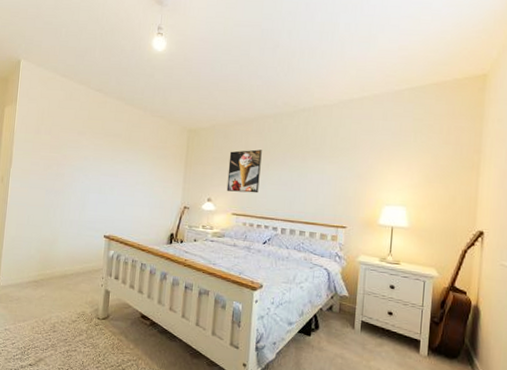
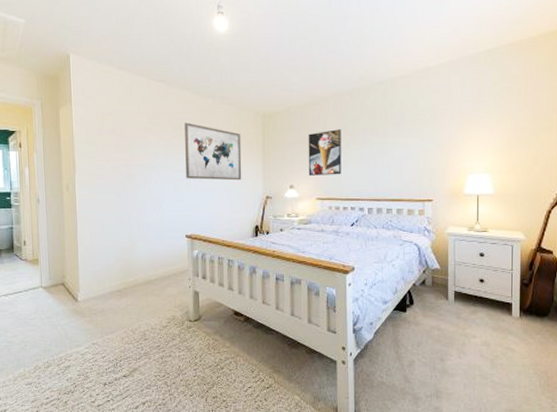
wall art: none [111,130,167,189] -> present [185,122,242,181]

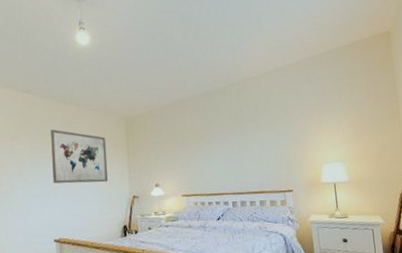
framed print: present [308,129,342,176] -> none [170,128,204,174]

